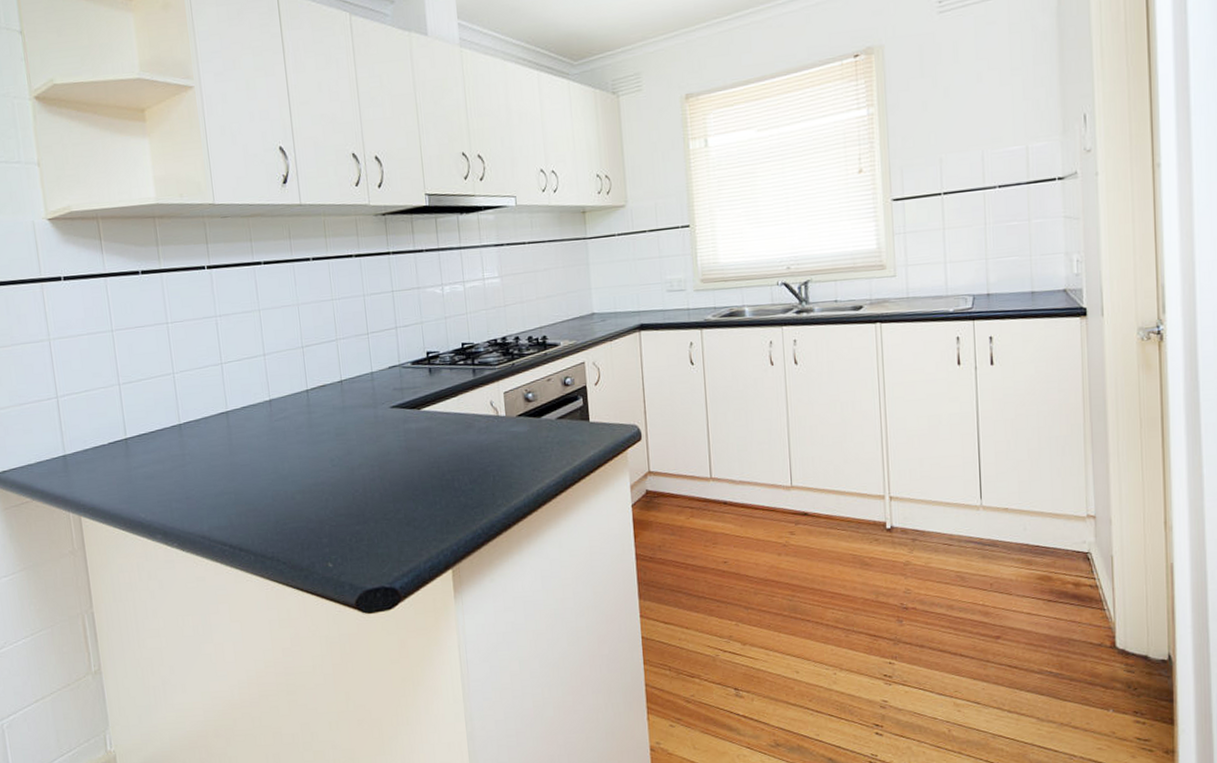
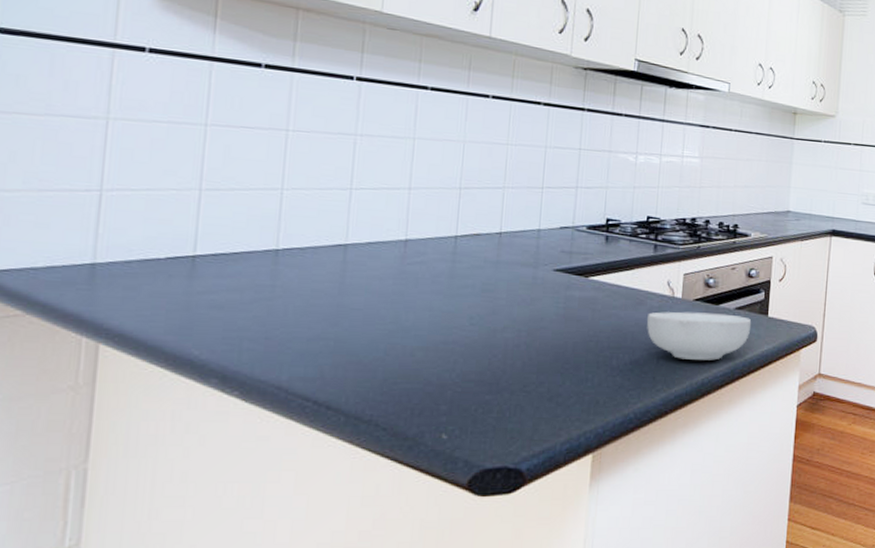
cereal bowl: none [477,425,575,474] -> present [646,311,752,361]

